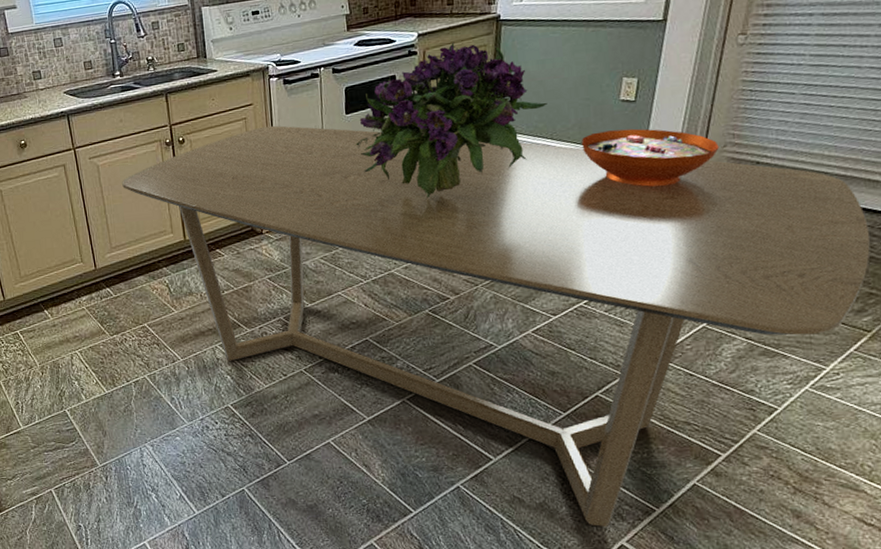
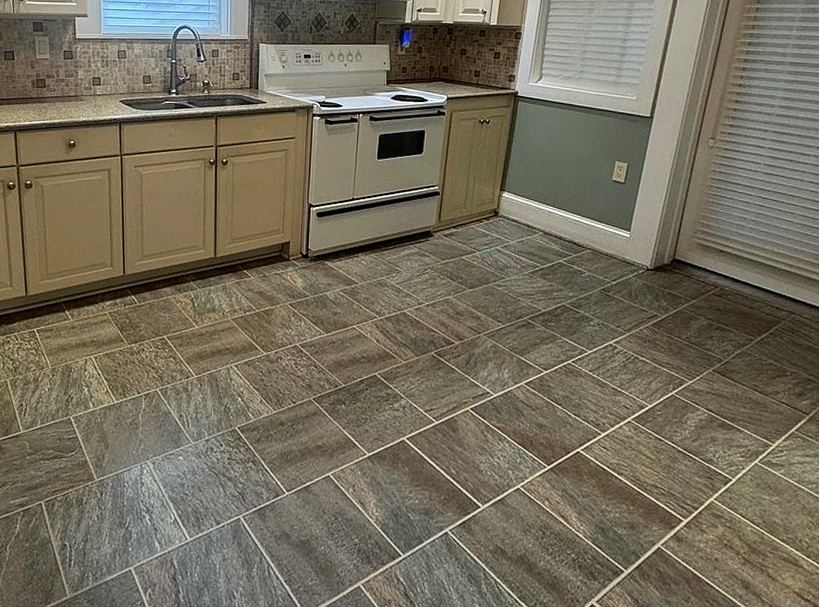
dining table: present [122,125,870,527] -> none [162,159,809,585]
bouquet: present [356,41,547,199] -> none [384,108,552,246]
decorative bowl: present [582,128,719,187] -> none [579,206,691,261]

